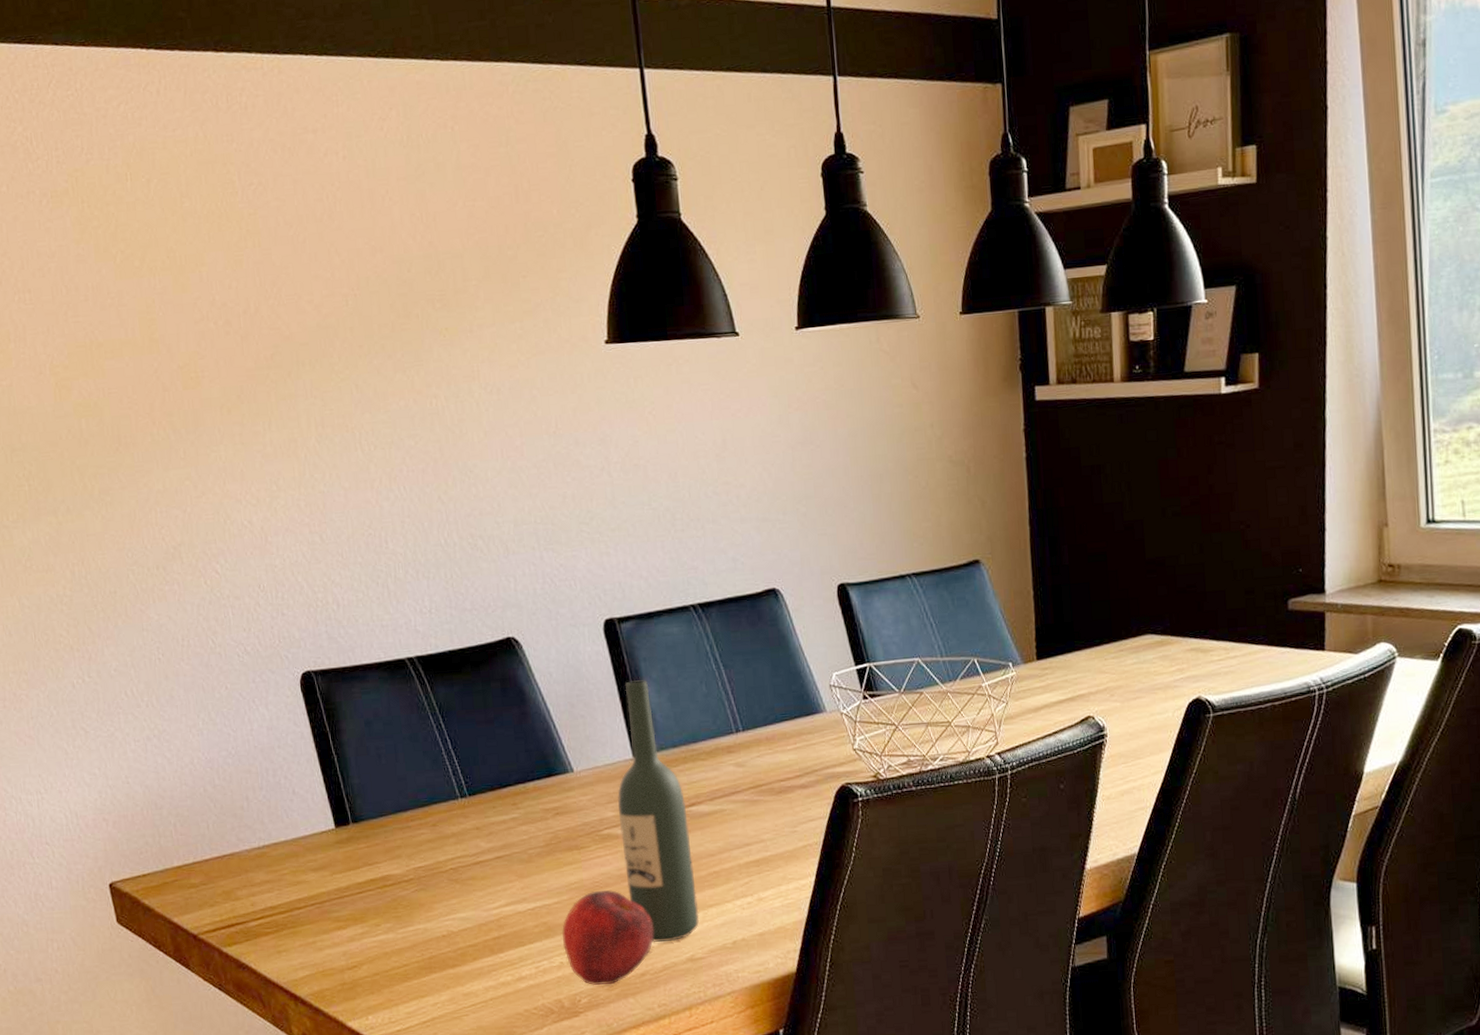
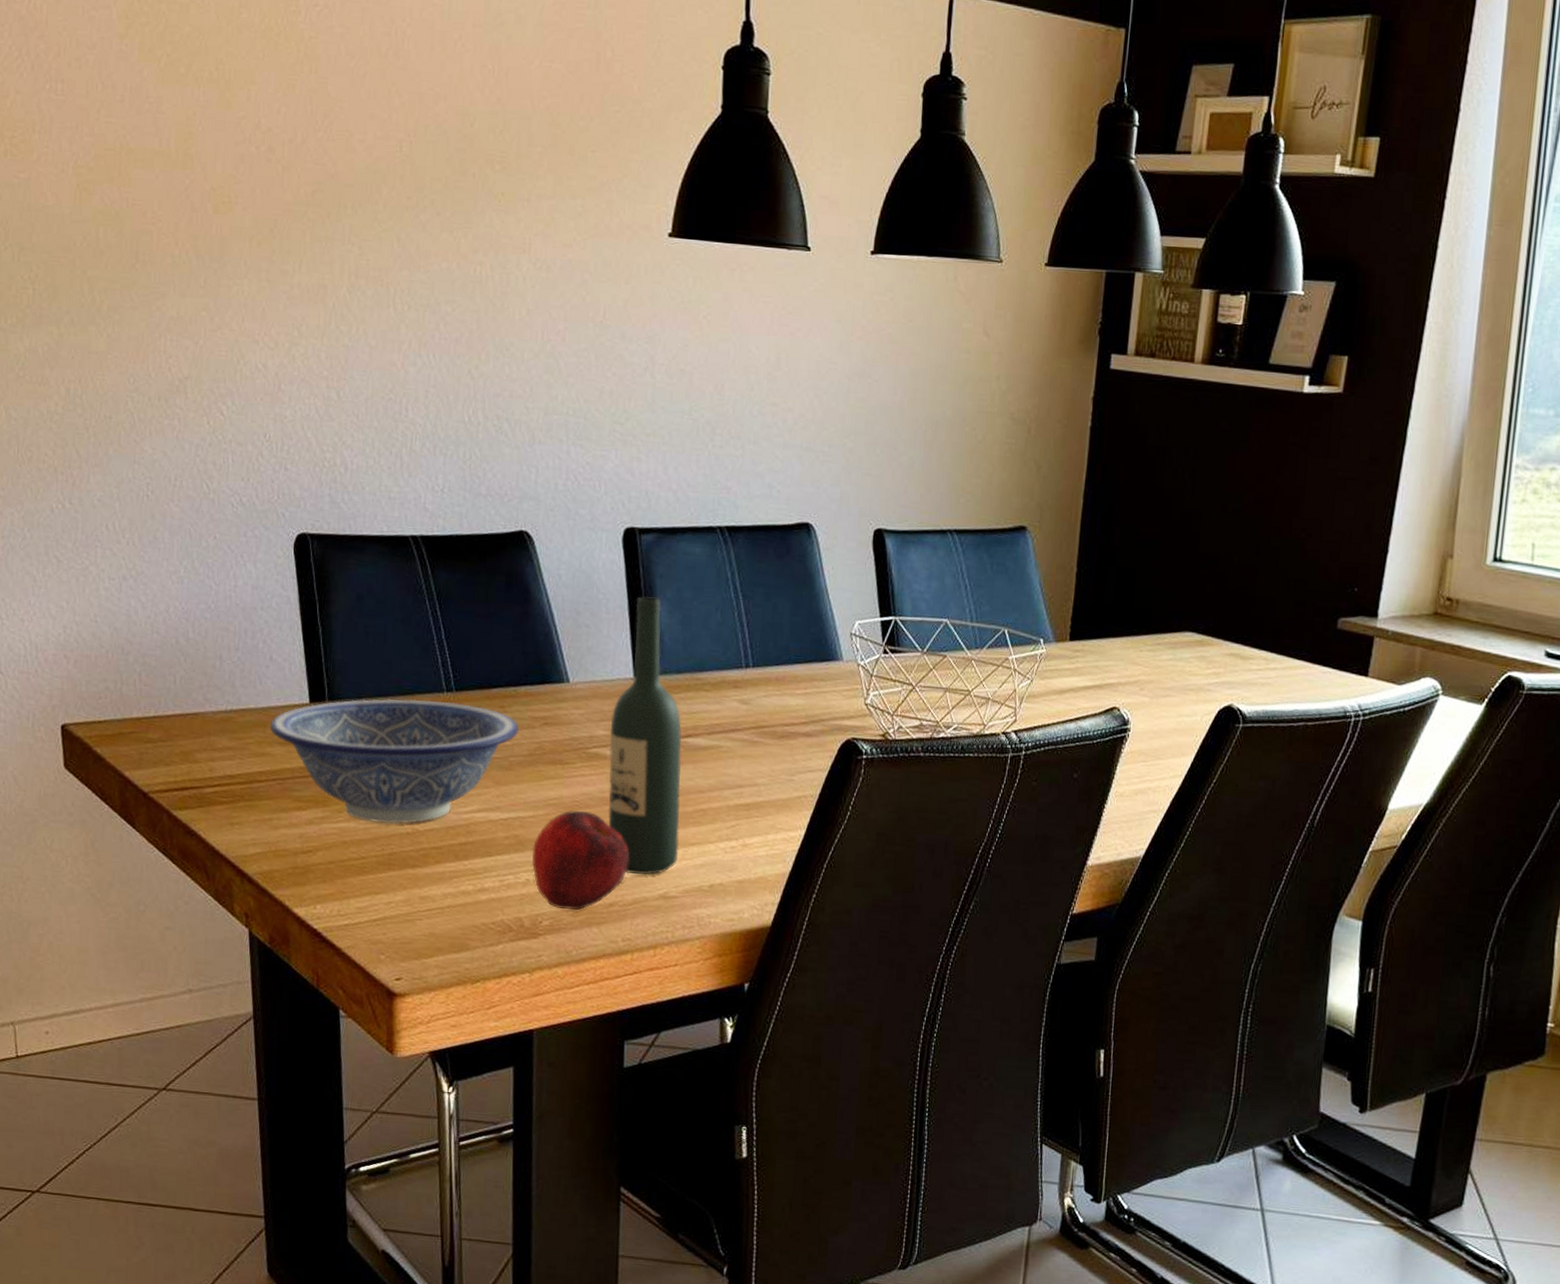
decorative bowl: none [301,807,533,931] -> present [269,698,519,824]

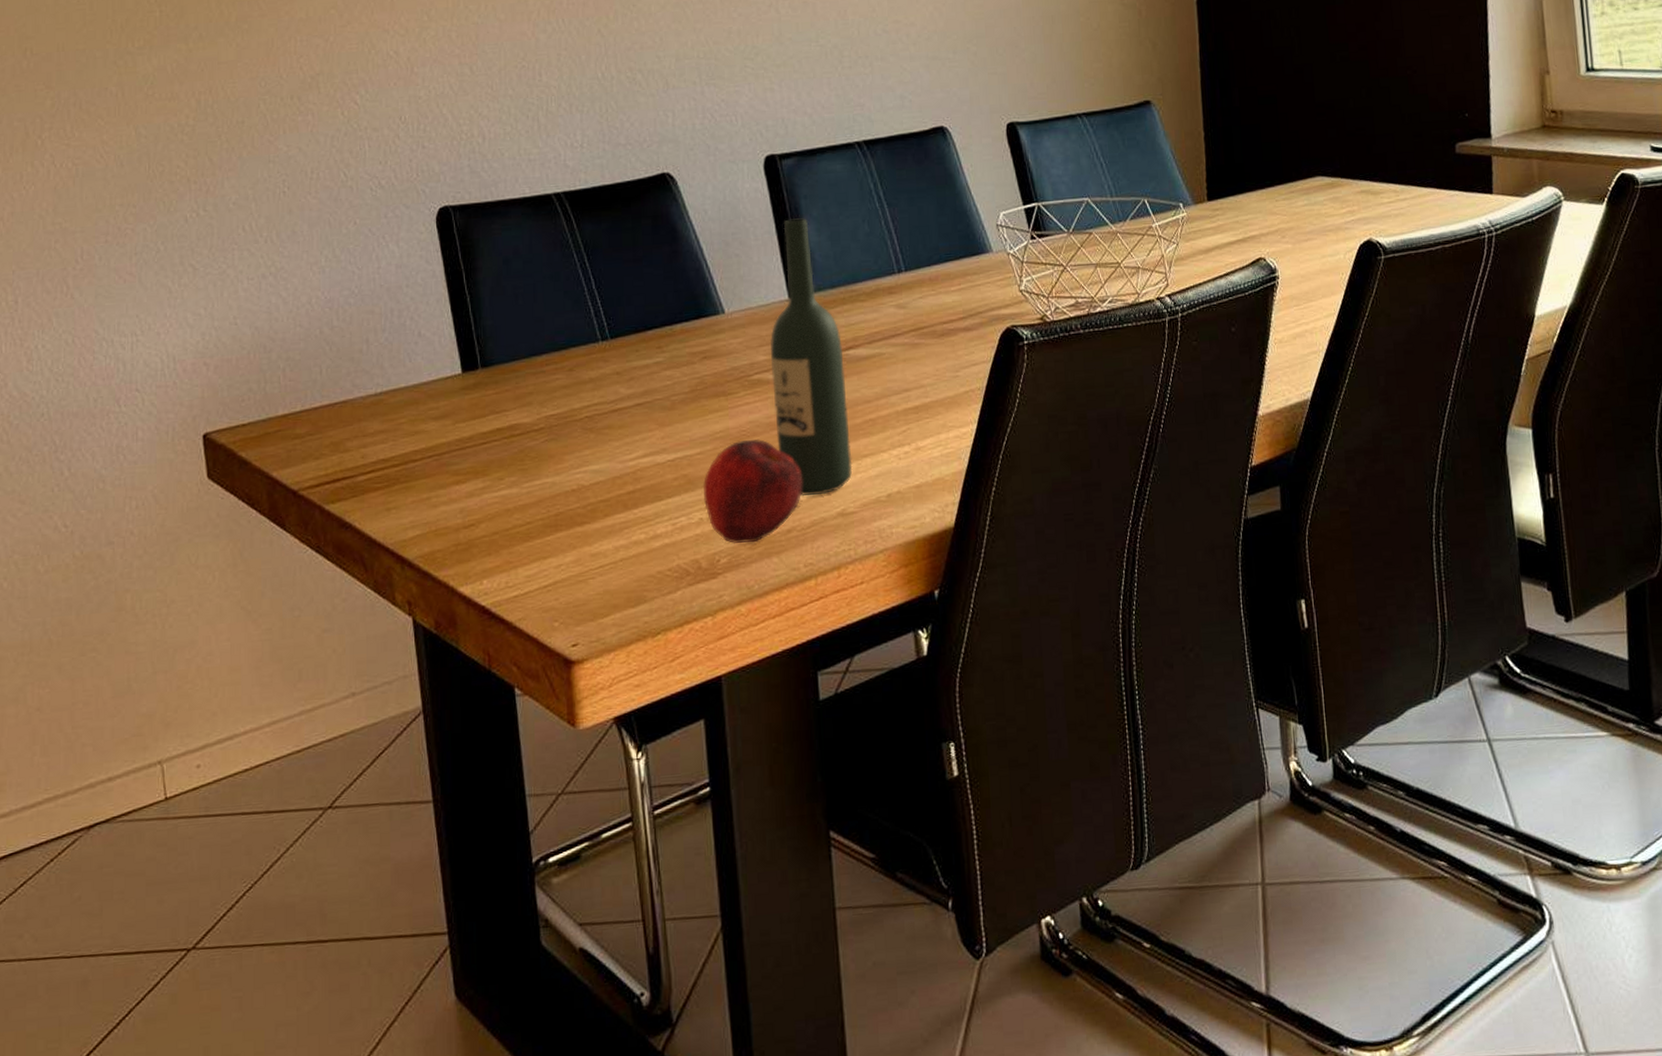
decorative bowl: present [269,698,519,824] -> none [422,350,678,485]

